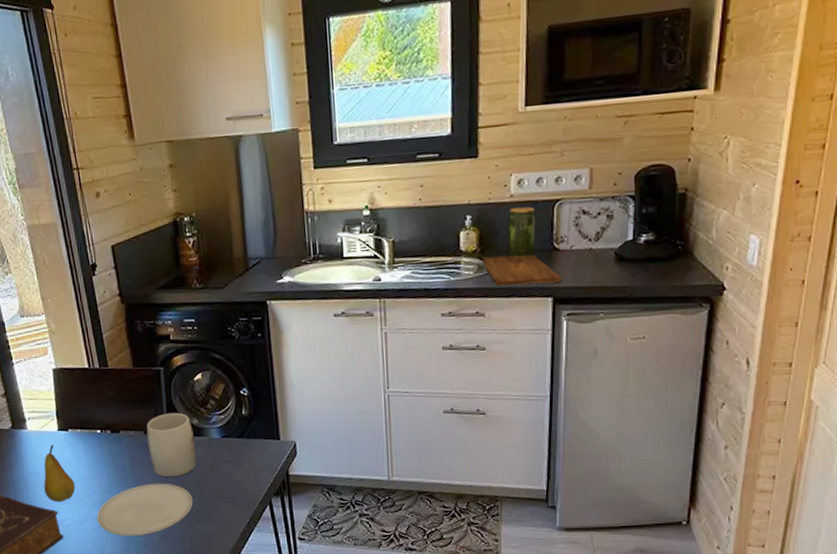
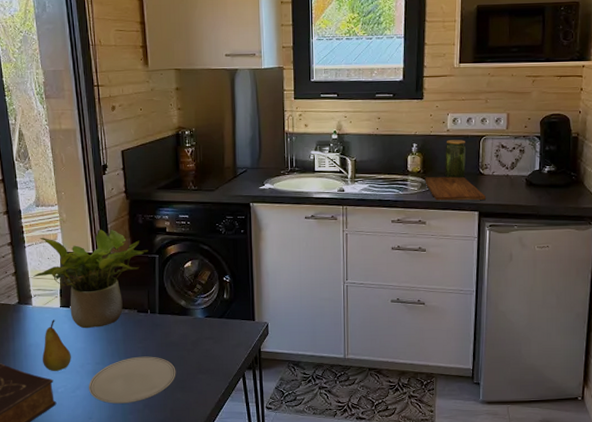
potted plant: none [25,339,151,454] -> present [33,229,148,329]
mug: present [146,412,197,478] -> none [139,294,182,352]

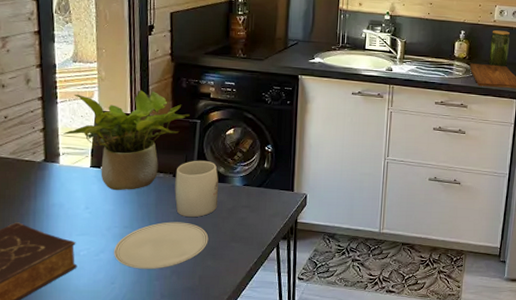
fruit: present [42,319,71,371] -> none [66,180,98,233]
mug: none [139,294,182,352] -> present [174,160,219,218]

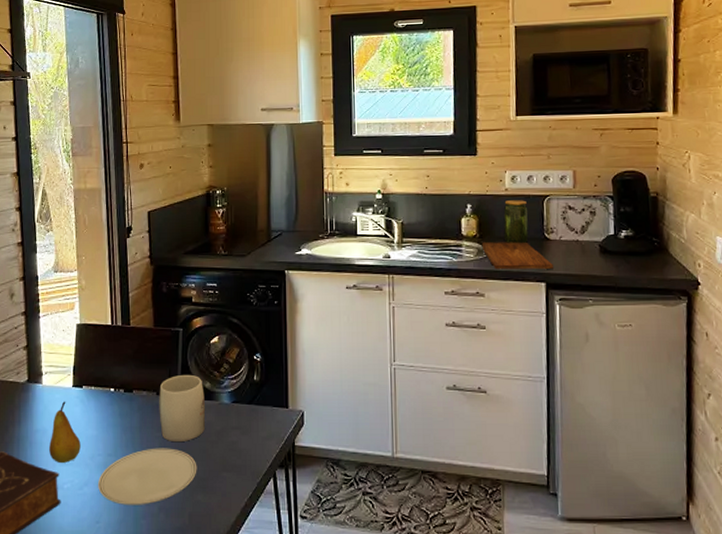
potted plant: present [63,90,190,191] -> none [46,298,172,413]
fruit: none [66,180,98,233] -> present [49,401,81,463]

